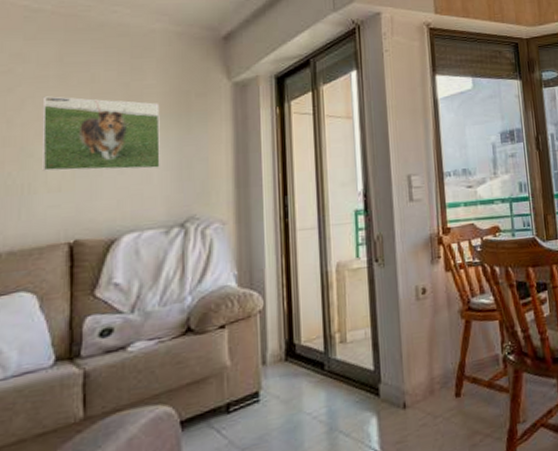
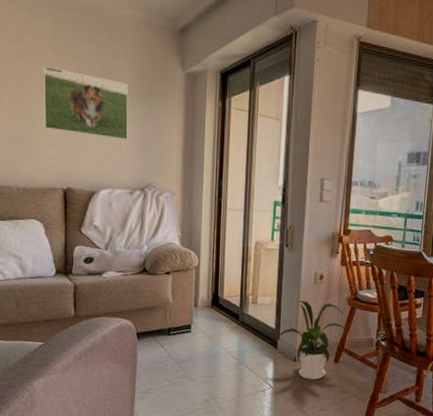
house plant: none [371,320,465,430] -> present [272,300,347,380]

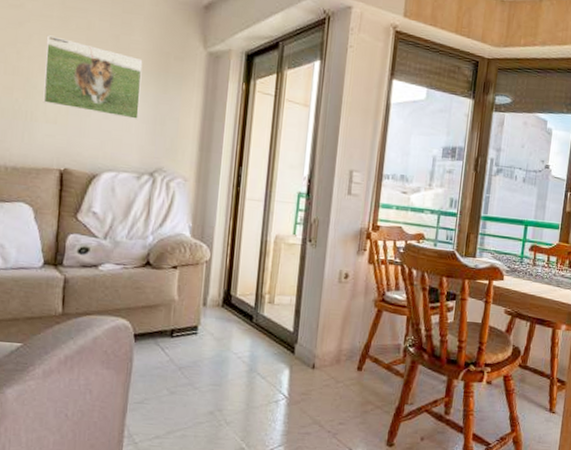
house plant: present [272,300,347,380] -> none [288,300,372,390]

